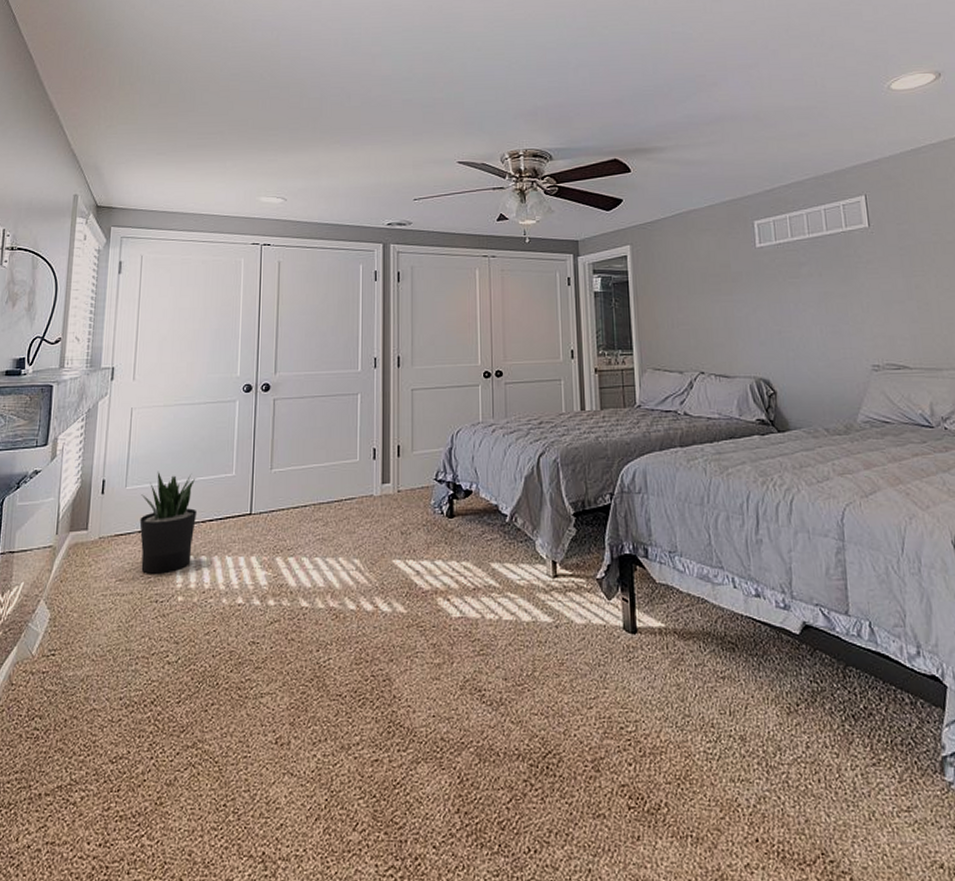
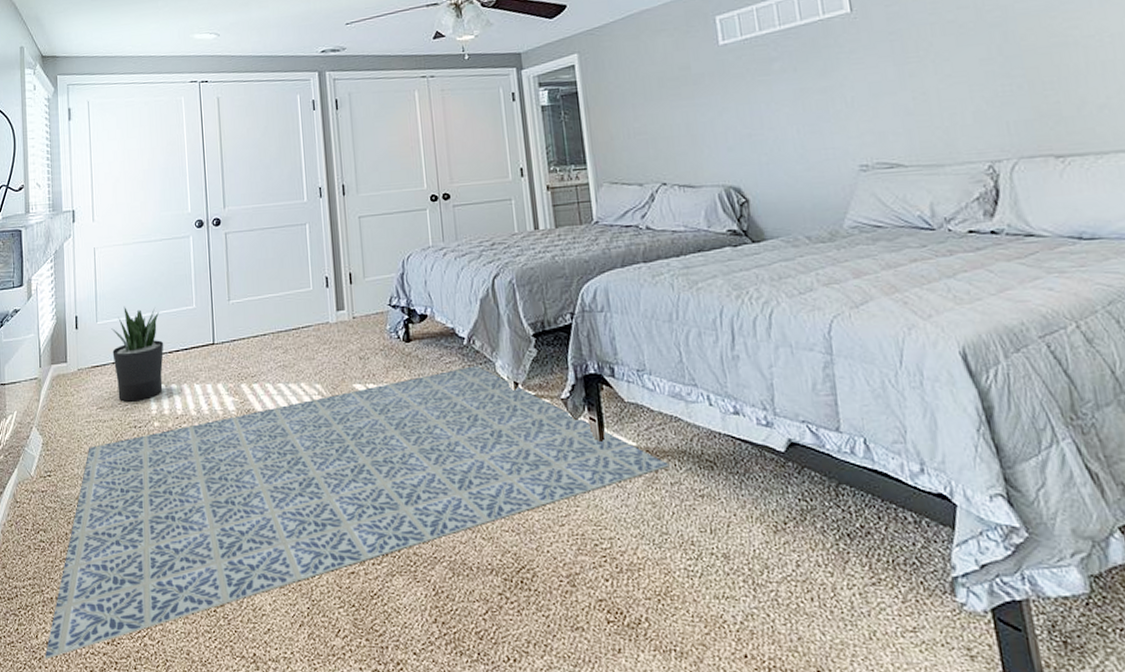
area rug: none [23,544,695,867] -> present [44,366,670,660]

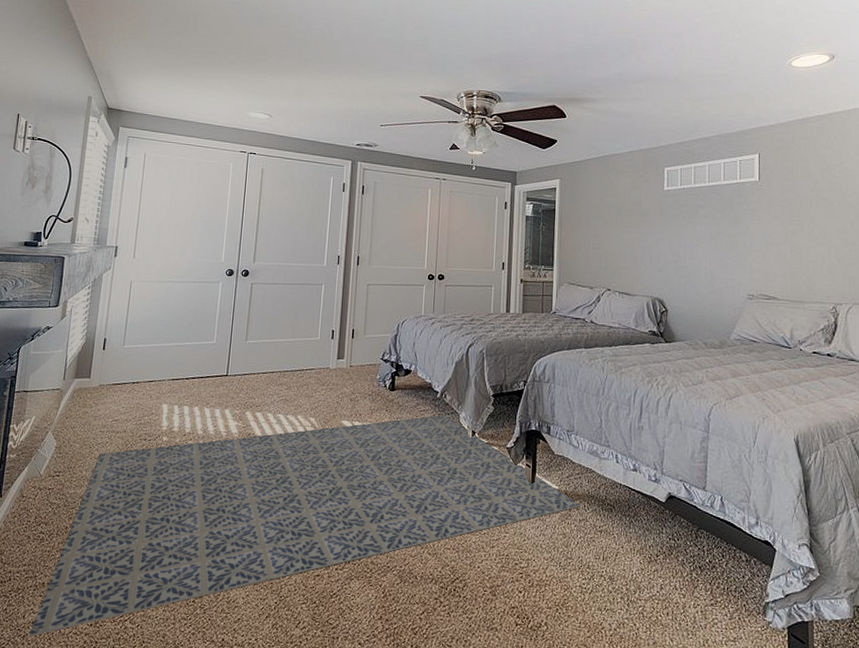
planter: present [111,306,164,402] -> none [133,335,183,418]

